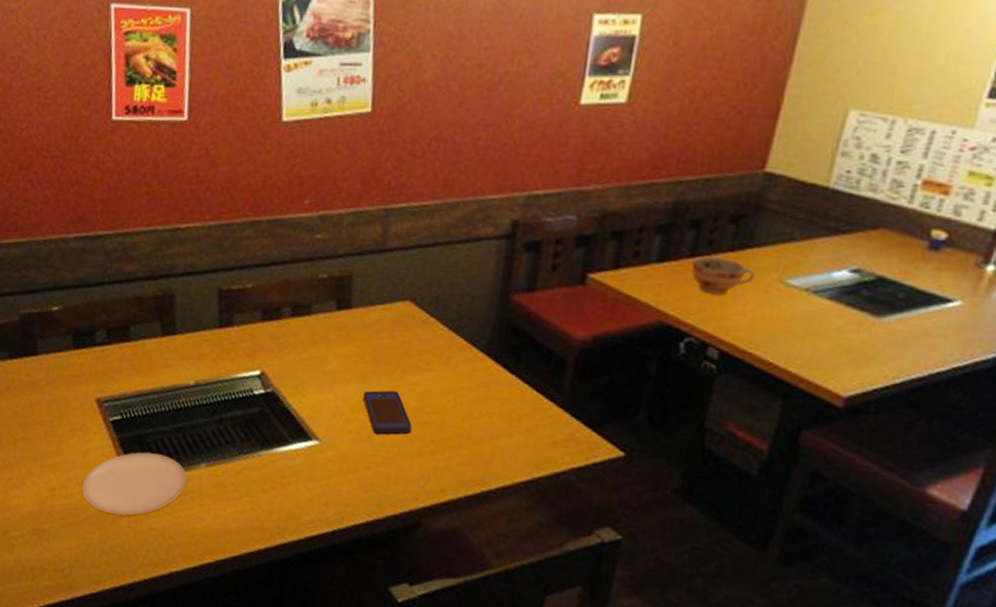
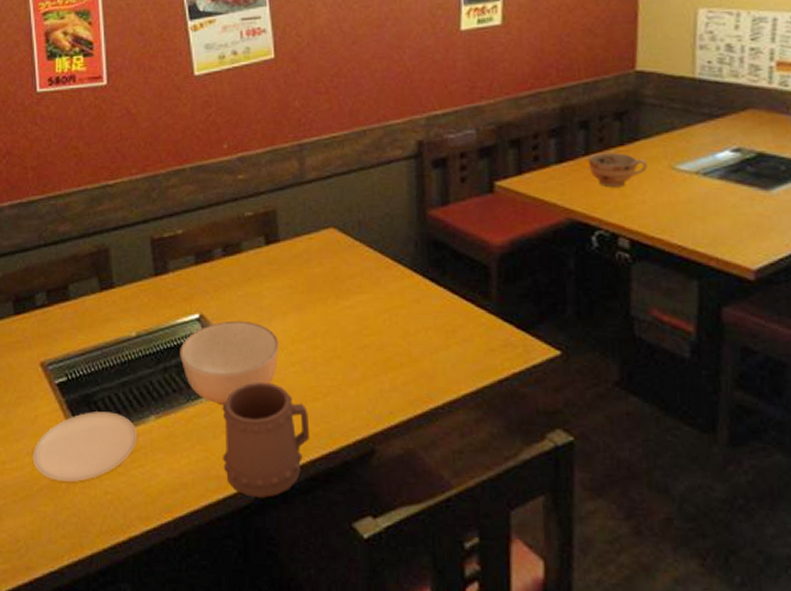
bowl: none [236,381,339,463] -> present [180,320,279,406]
beer mug: none [268,444,359,554] -> present [222,381,310,498]
mobile phone: present [363,390,412,435] -> none [301,318,352,363]

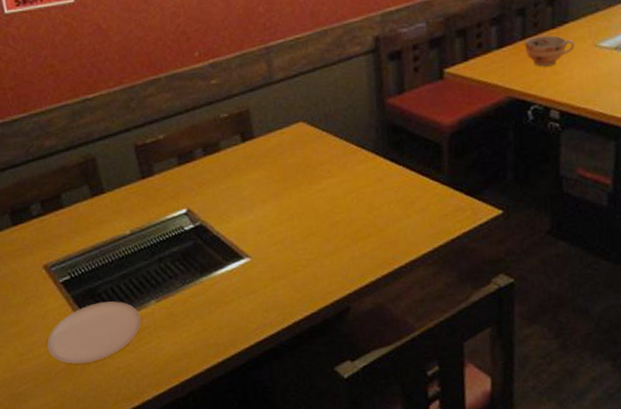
bowl: present [180,320,279,406] -> none [172,211,261,285]
beer mug: present [222,381,310,498] -> none [214,261,294,357]

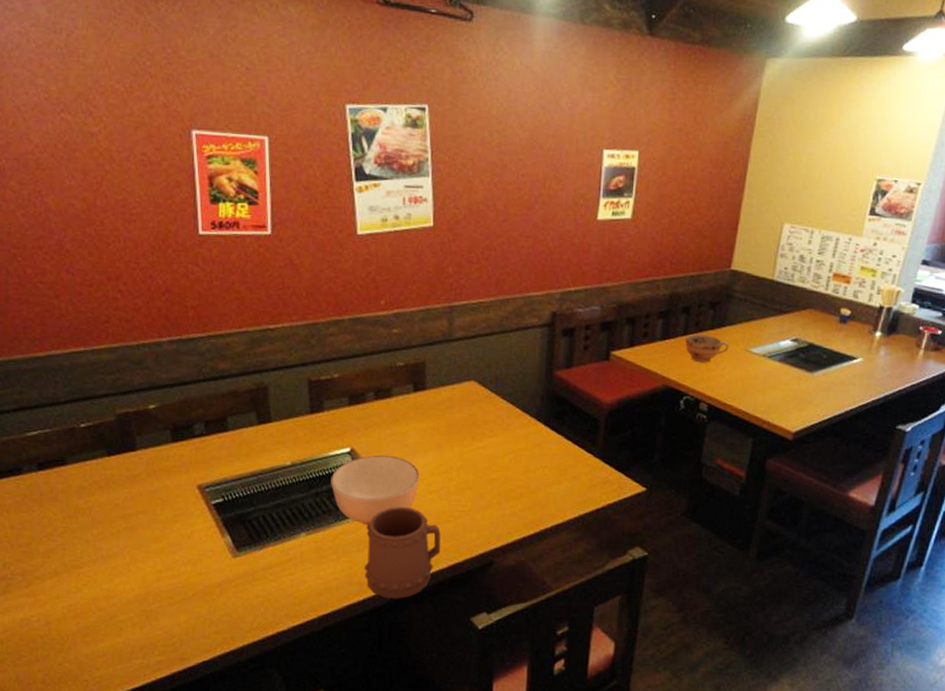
plate: present [47,301,142,365] -> none [188,529,289,588]
bowl: none [172,211,261,285] -> present [331,455,420,525]
beer mug: none [214,261,294,357] -> present [364,506,441,599]

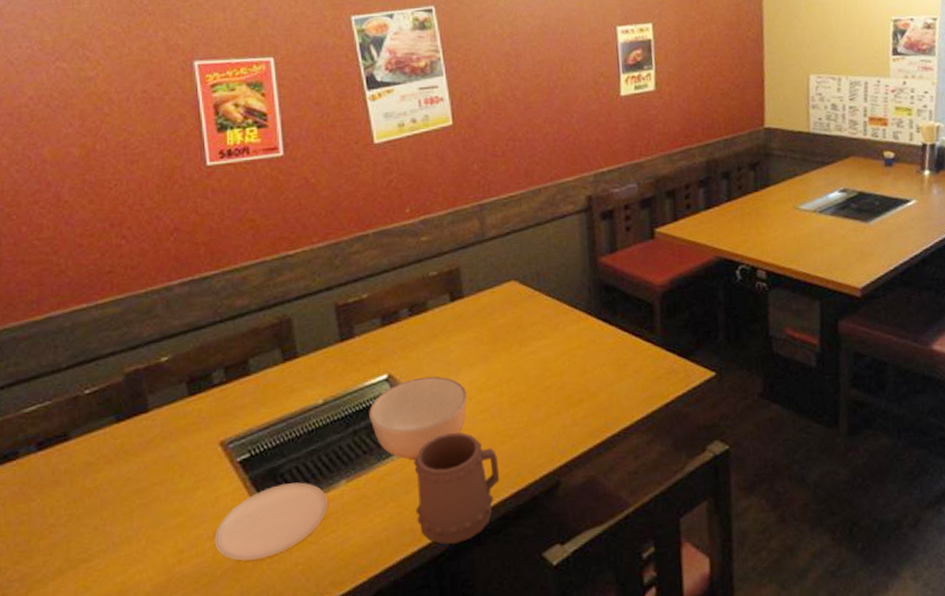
plate: none [188,529,289,588] -> present [214,482,328,562]
teacup: present [685,334,729,362] -> none [730,197,777,227]

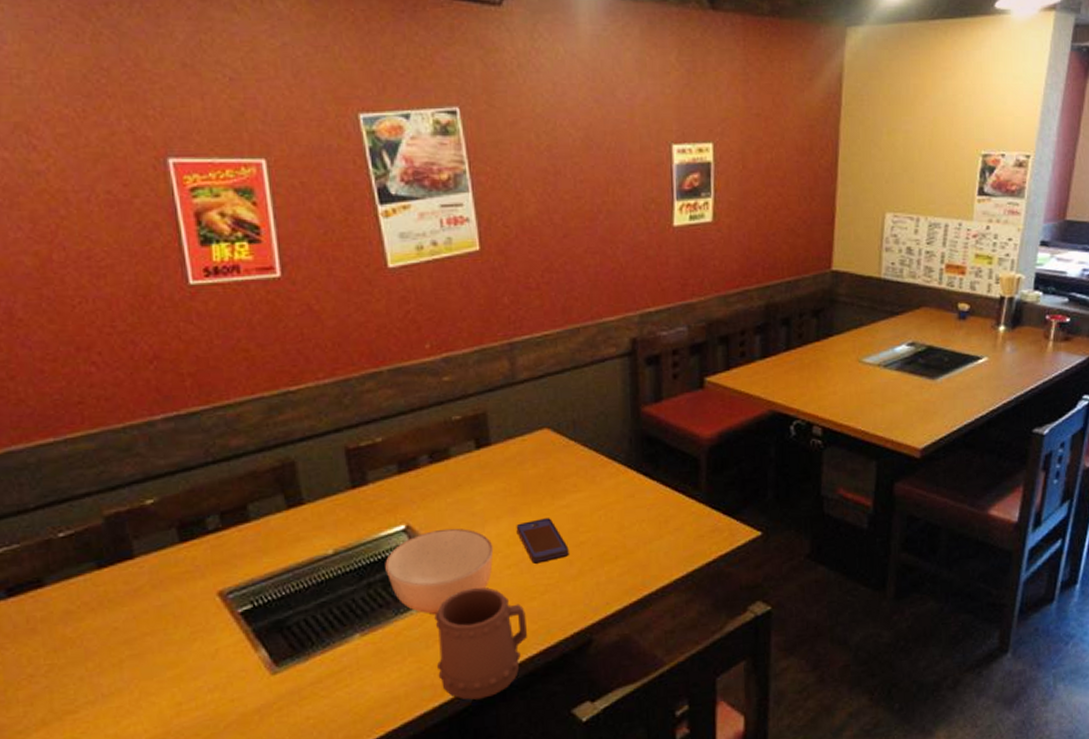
plate: present [214,482,328,562] -> none [215,635,341,715]
mobile phone: none [487,364,536,408] -> present [516,518,569,564]

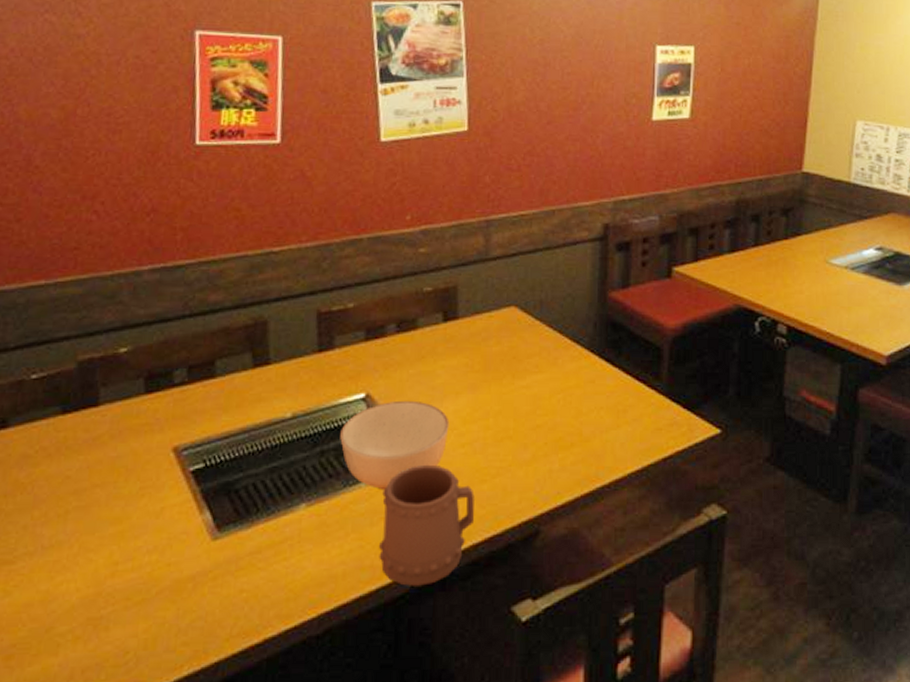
mobile phone: present [516,518,569,564] -> none [474,398,524,444]

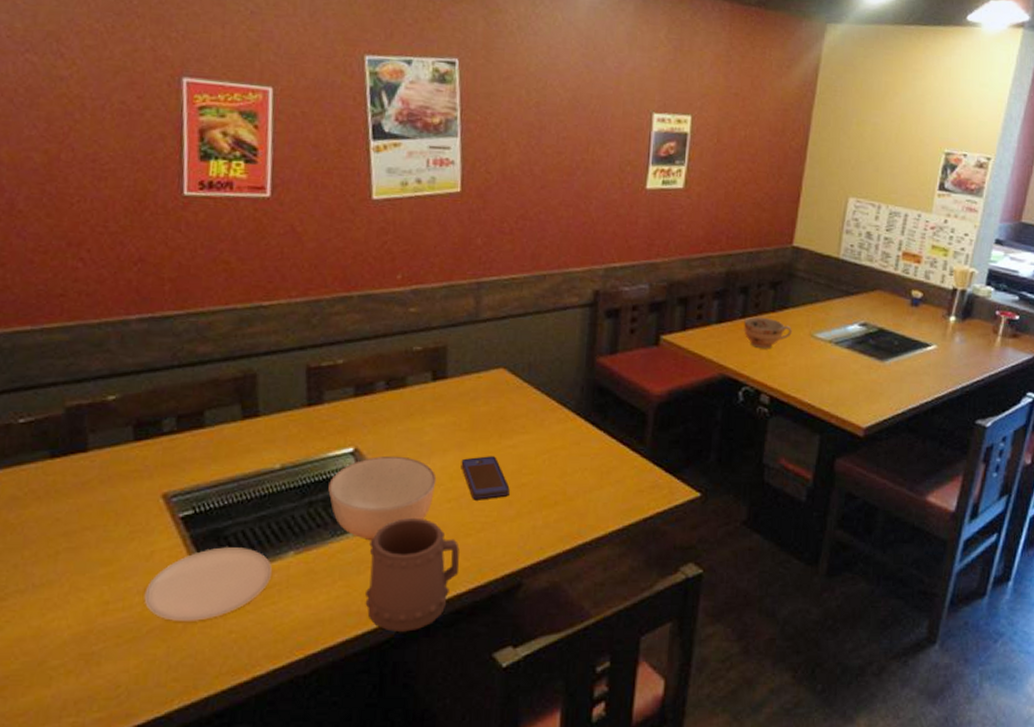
plate: none [153,501,284,582] -> present [144,547,273,623]
mobile phone: none [474,398,524,444] -> present [461,456,510,500]
teacup: none [757,244,806,276] -> present [744,316,792,348]

